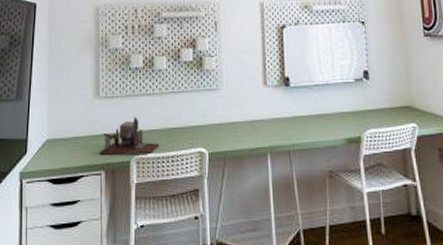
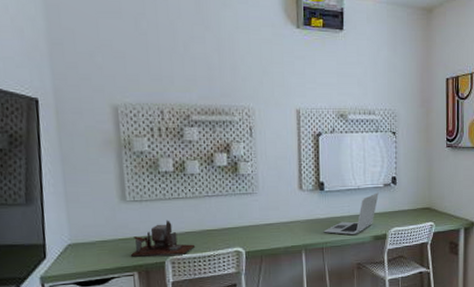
laptop: none [290,88,350,137] -> present [323,192,379,235]

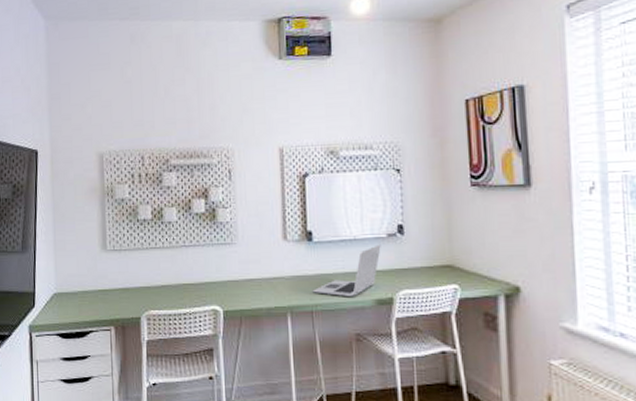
desk organizer: present [130,220,196,257] -> none [108,271,171,310]

